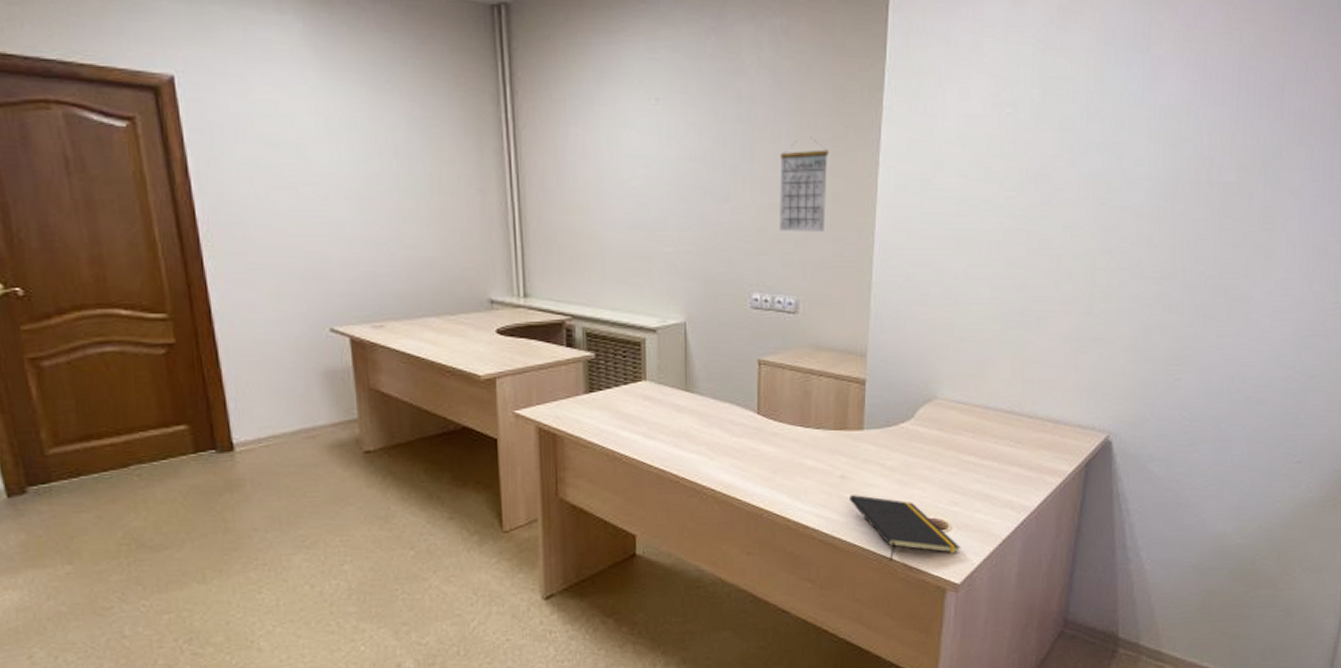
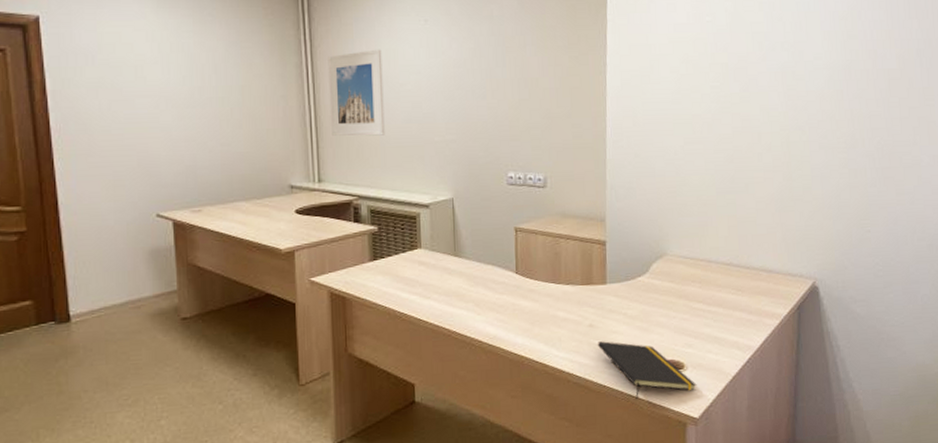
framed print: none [535,134,605,243] -> present [328,49,385,136]
calendar: present [779,136,829,231] -> none [526,44,566,121]

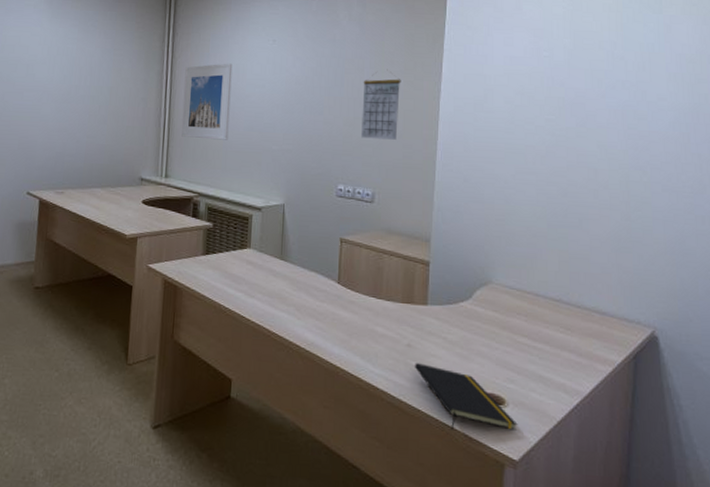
calendar: none [526,44,566,121] -> present [361,69,401,140]

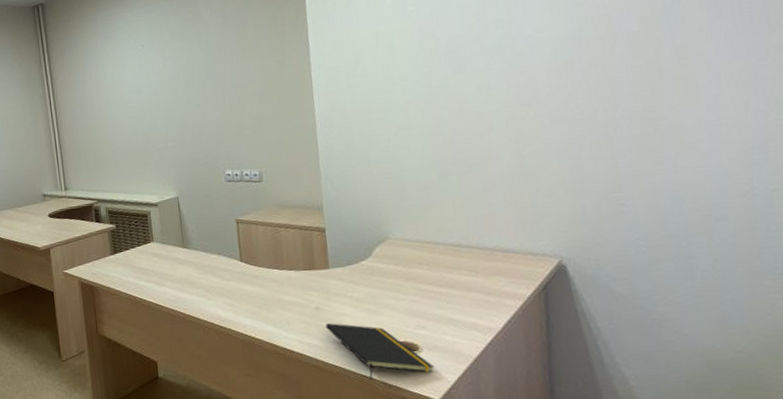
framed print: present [181,63,233,140] -> none [65,75,116,151]
calendar: present [361,69,401,140] -> none [233,52,275,123]

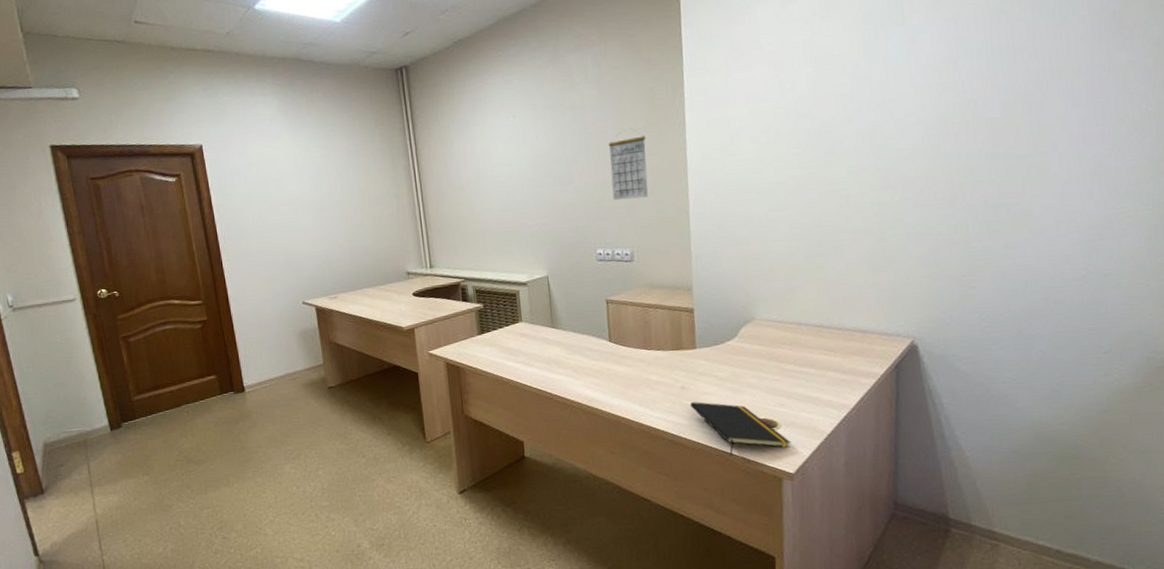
calendar: none [233,52,275,123] -> present [608,127,648,201]

